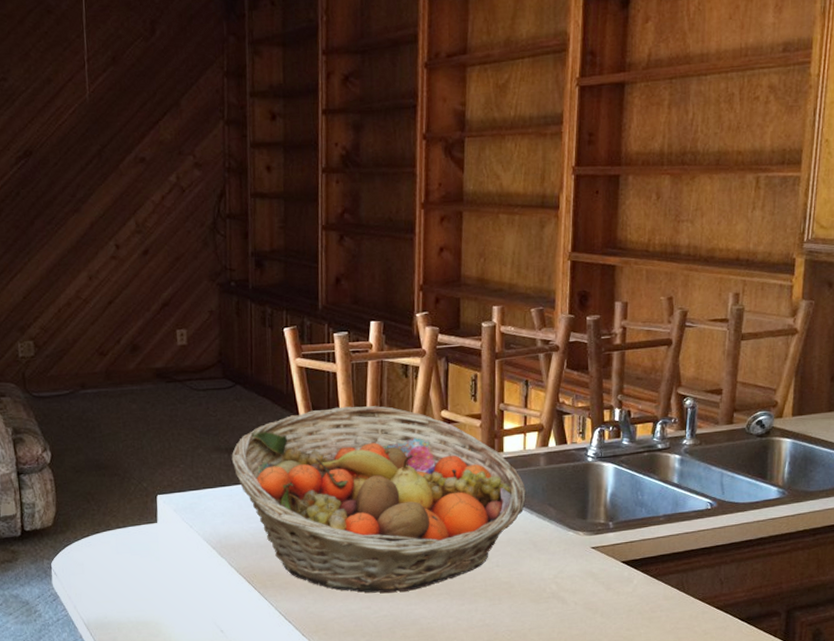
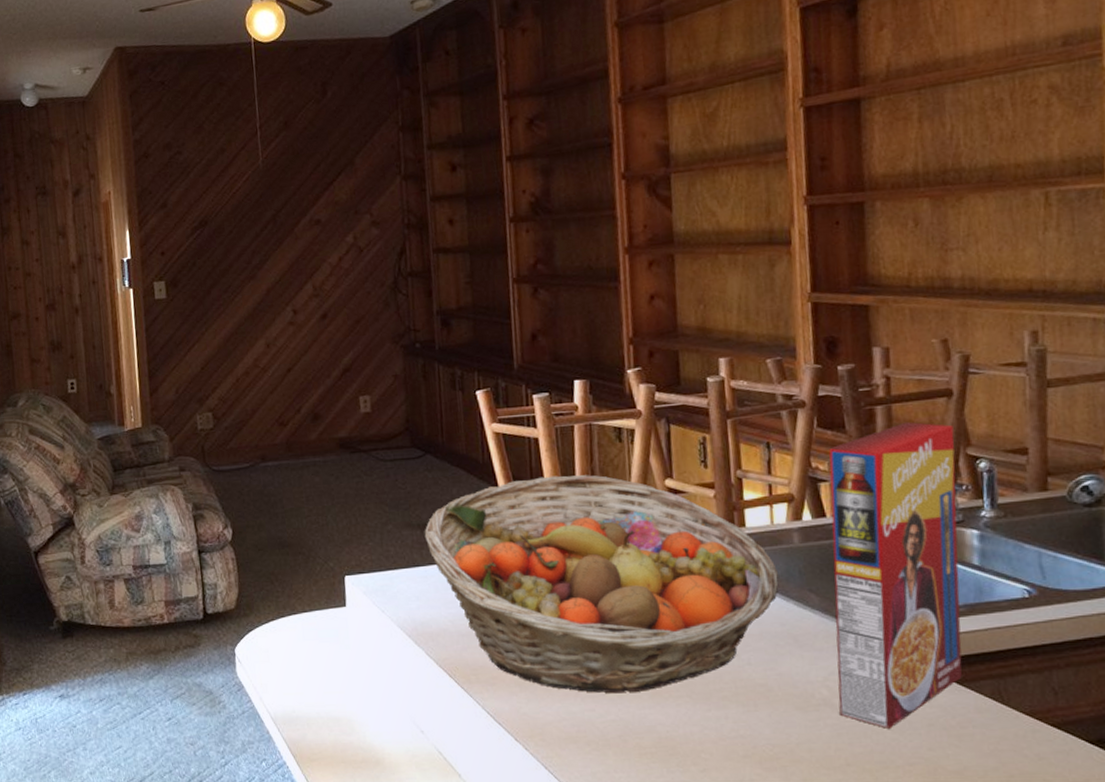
cereal box: none [564,365,670,615] -> present [829,421,962,729]

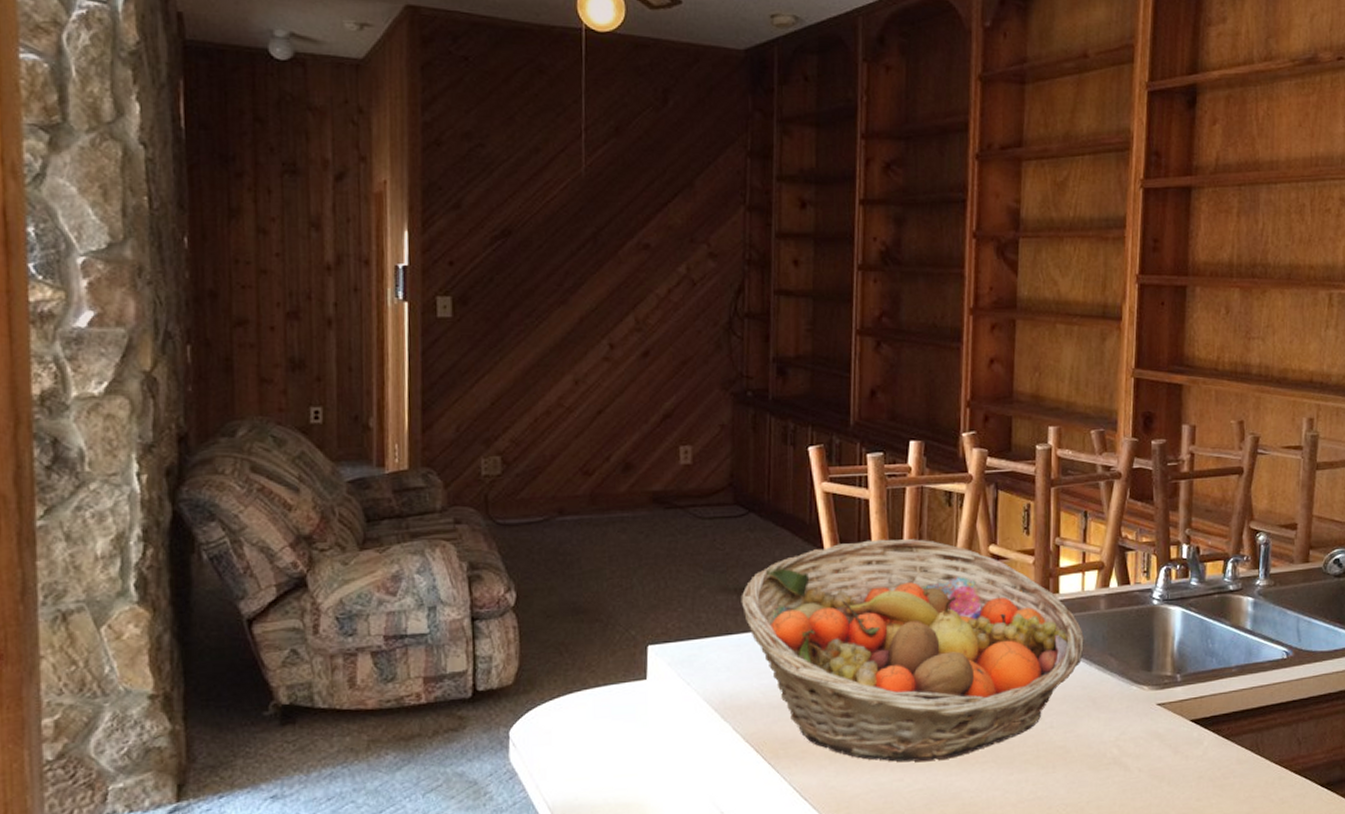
cereal box: present [829,421,962,729] -> none [1126,496,1241,783]

